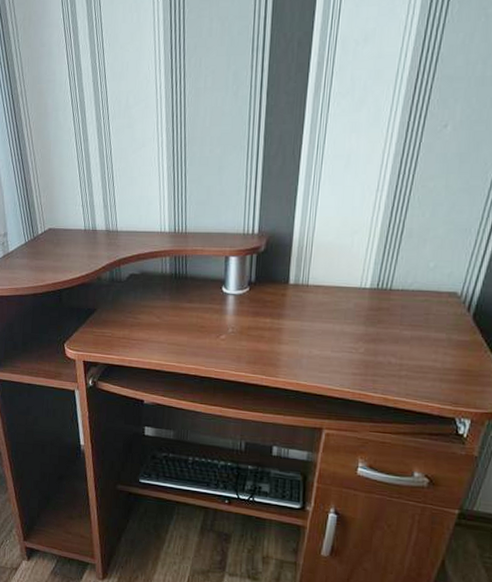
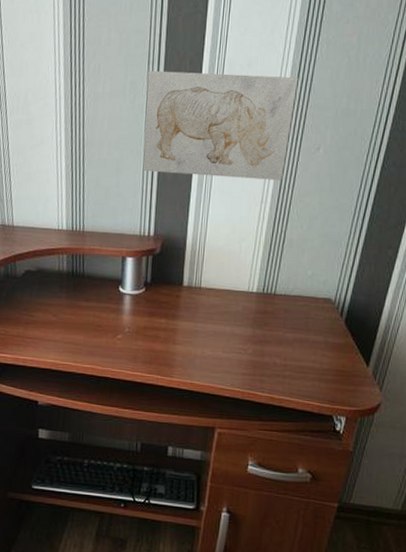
wall art: none [246,46,423,167] -> present [143,70,299,181]

